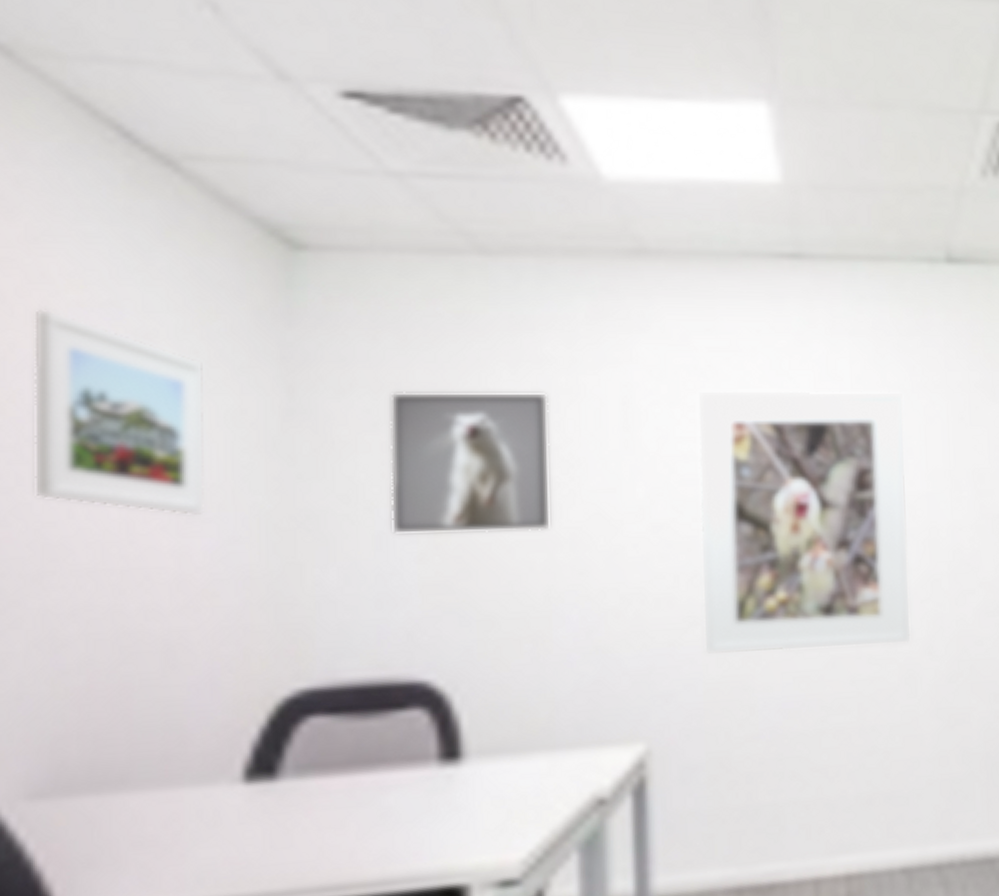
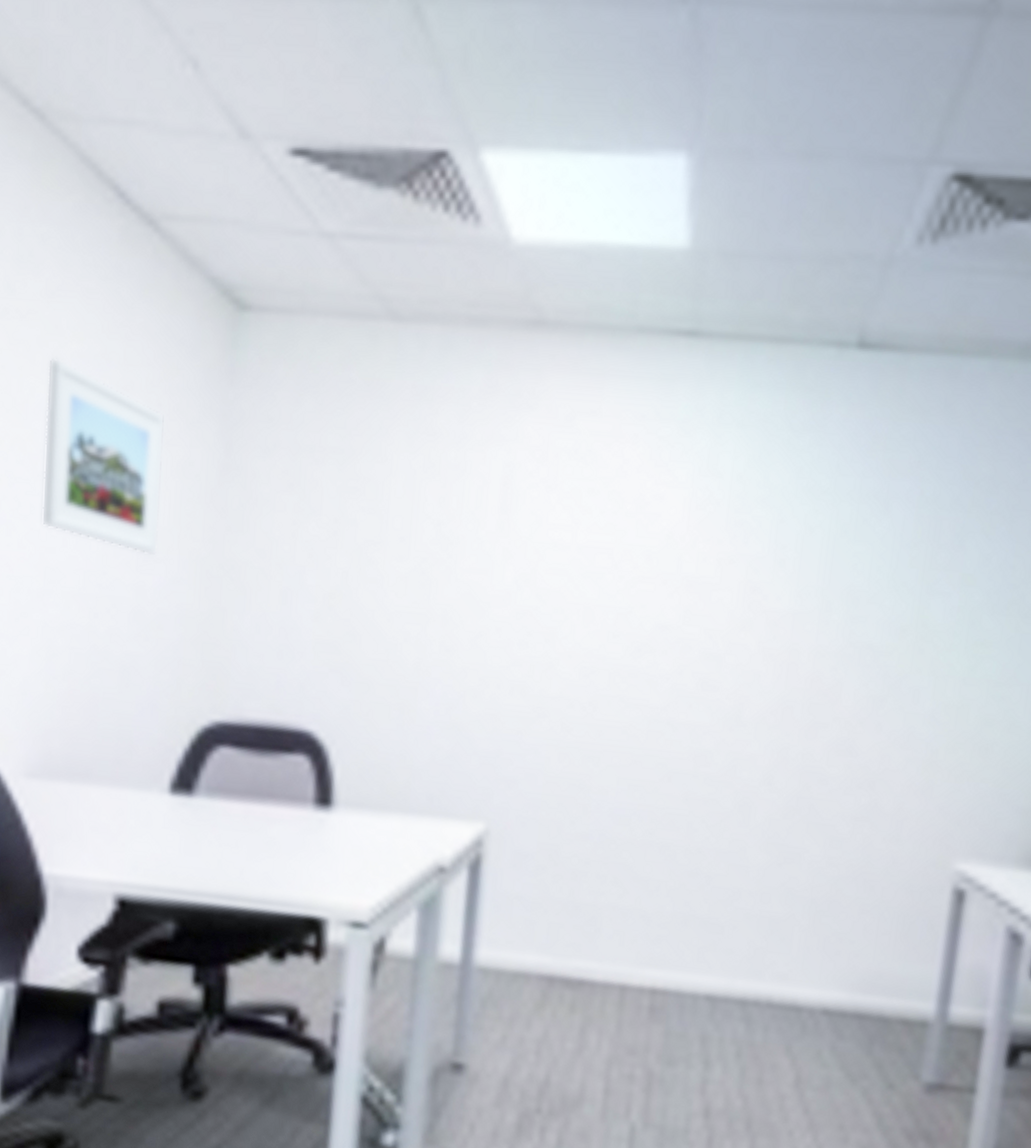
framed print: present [390,392,552,535] -> none [295,455,438,604]
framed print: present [697,390,912,655] -> none [548,476,785,770]

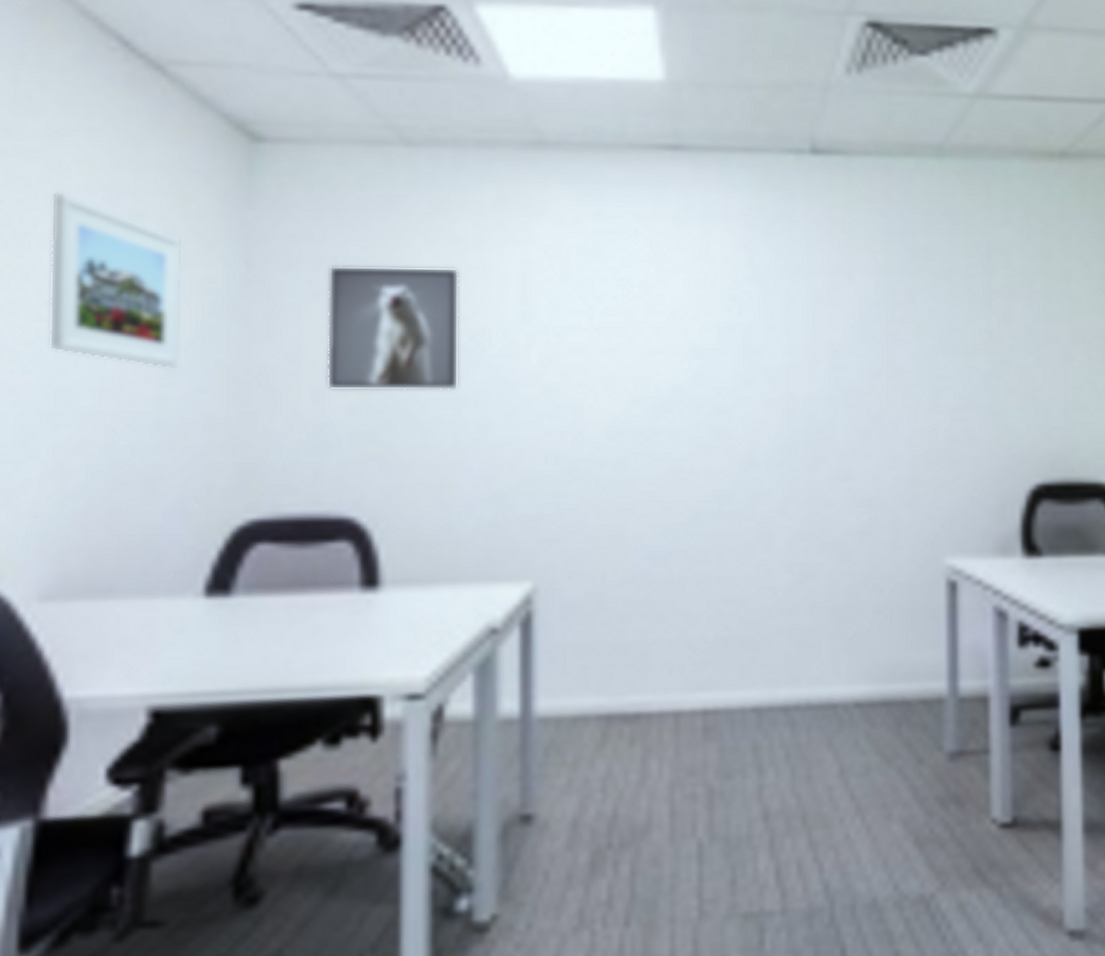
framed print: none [295,455,438,604] -> present [326,266,459,390]

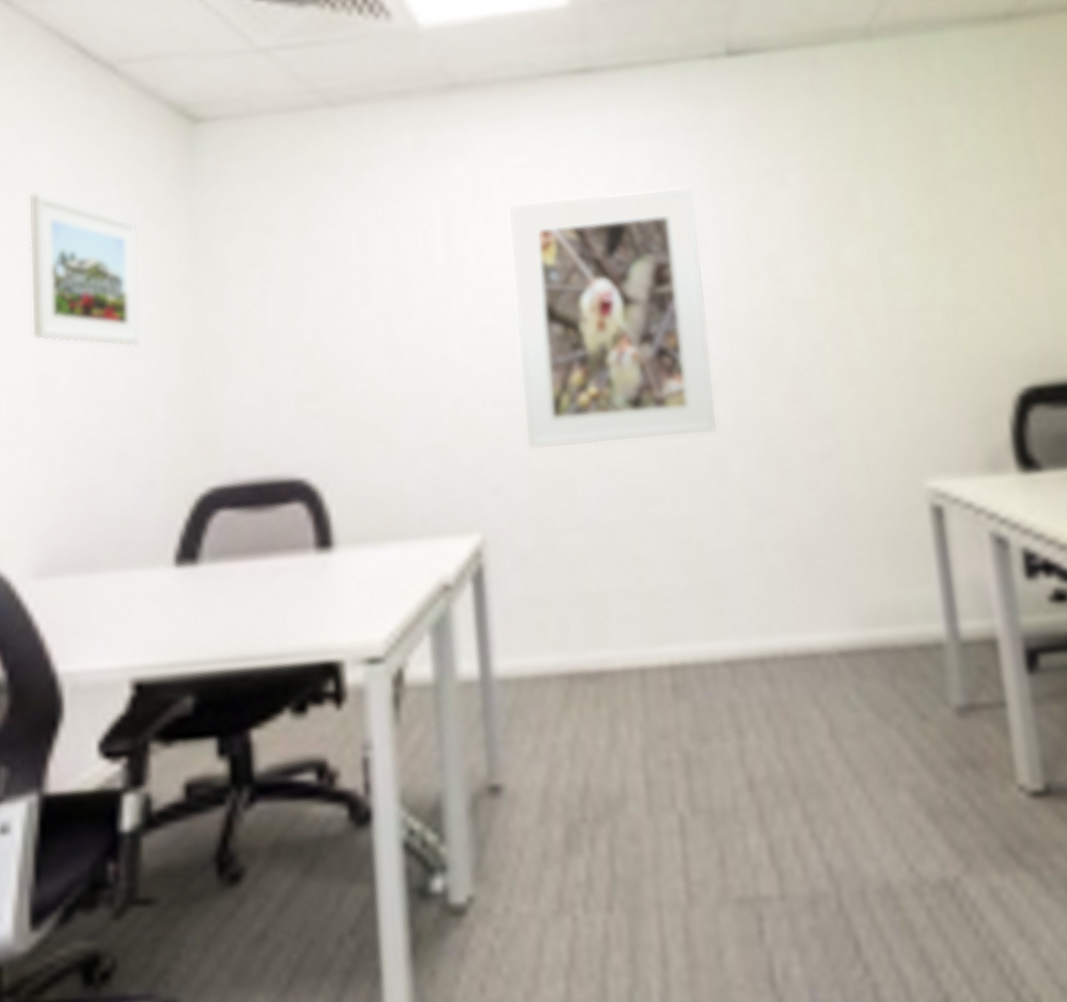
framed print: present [326,266,459,390] -> none [266,219,394,353]
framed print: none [584,268,769,506] -> present [507,186,719,450]

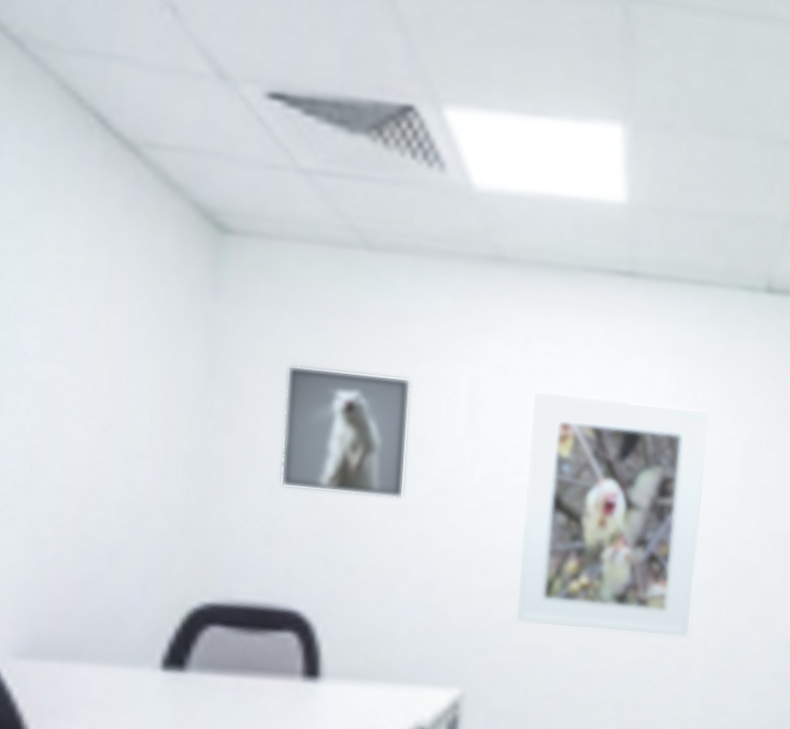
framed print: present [29,192,142,347] -> none [25,267,151,453]
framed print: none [266,219,394,353] -> present [280,365,411,498]

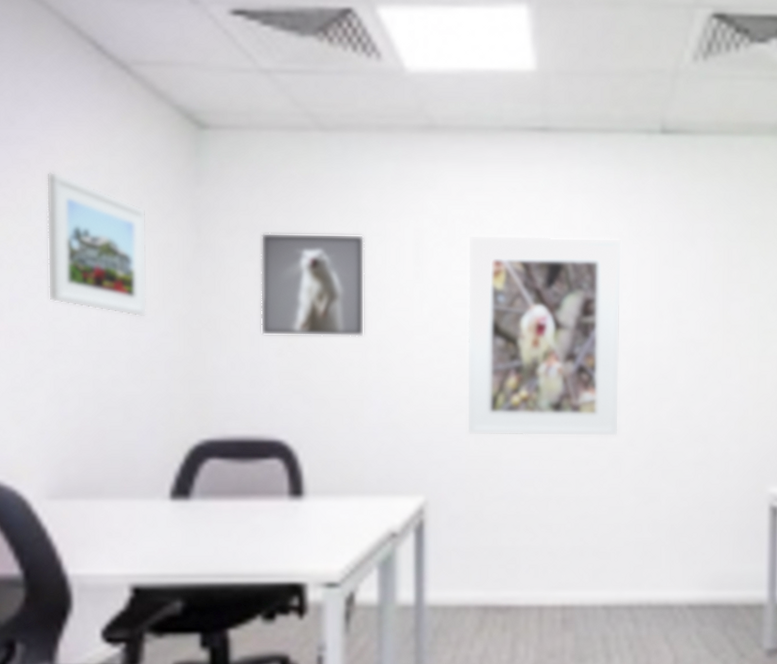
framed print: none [25,267,151,453] -> present [46,172,147,317]

